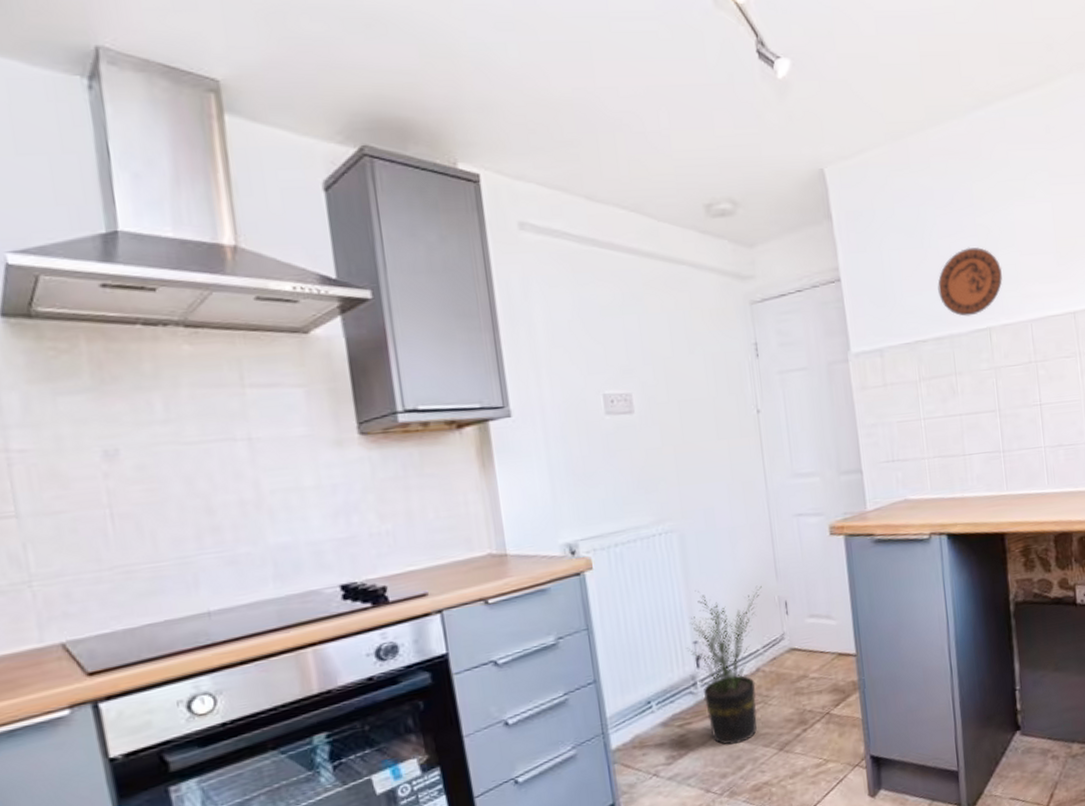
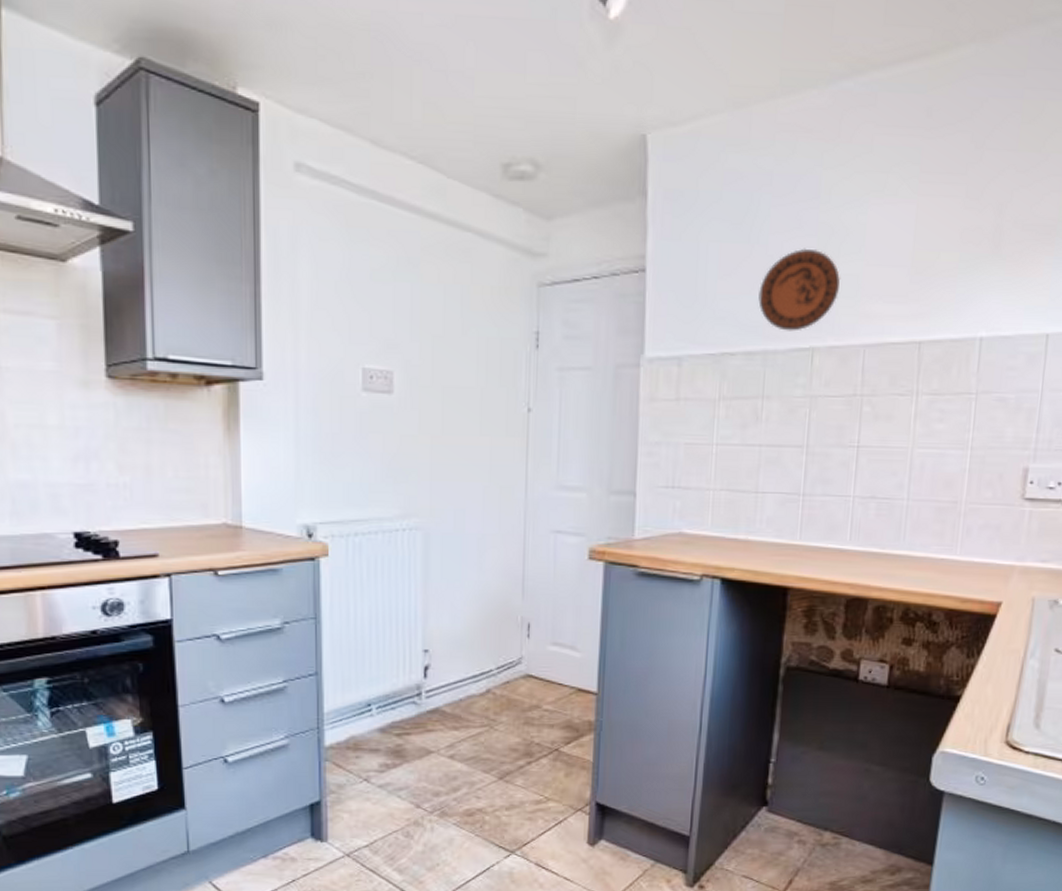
potted plant: present [686,585,762,745] -> none [415,596,505,765]

